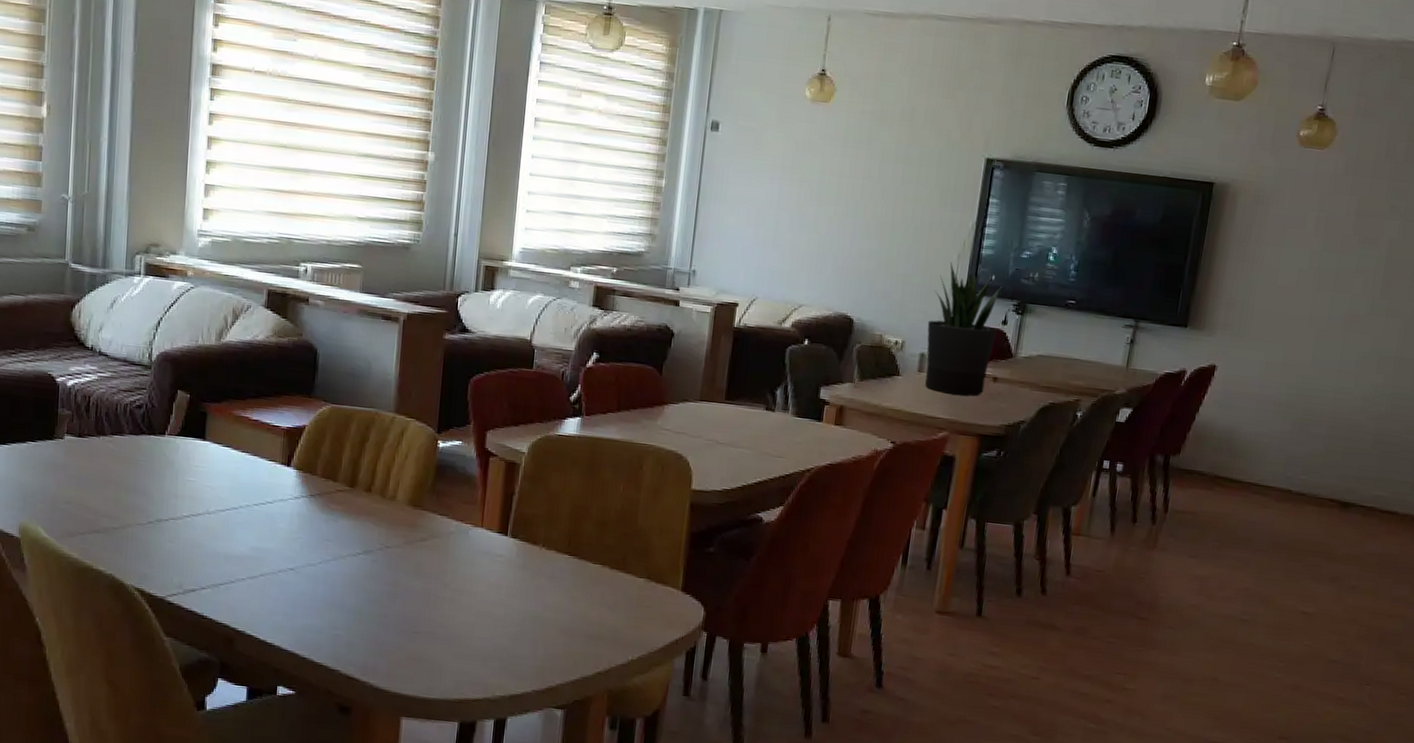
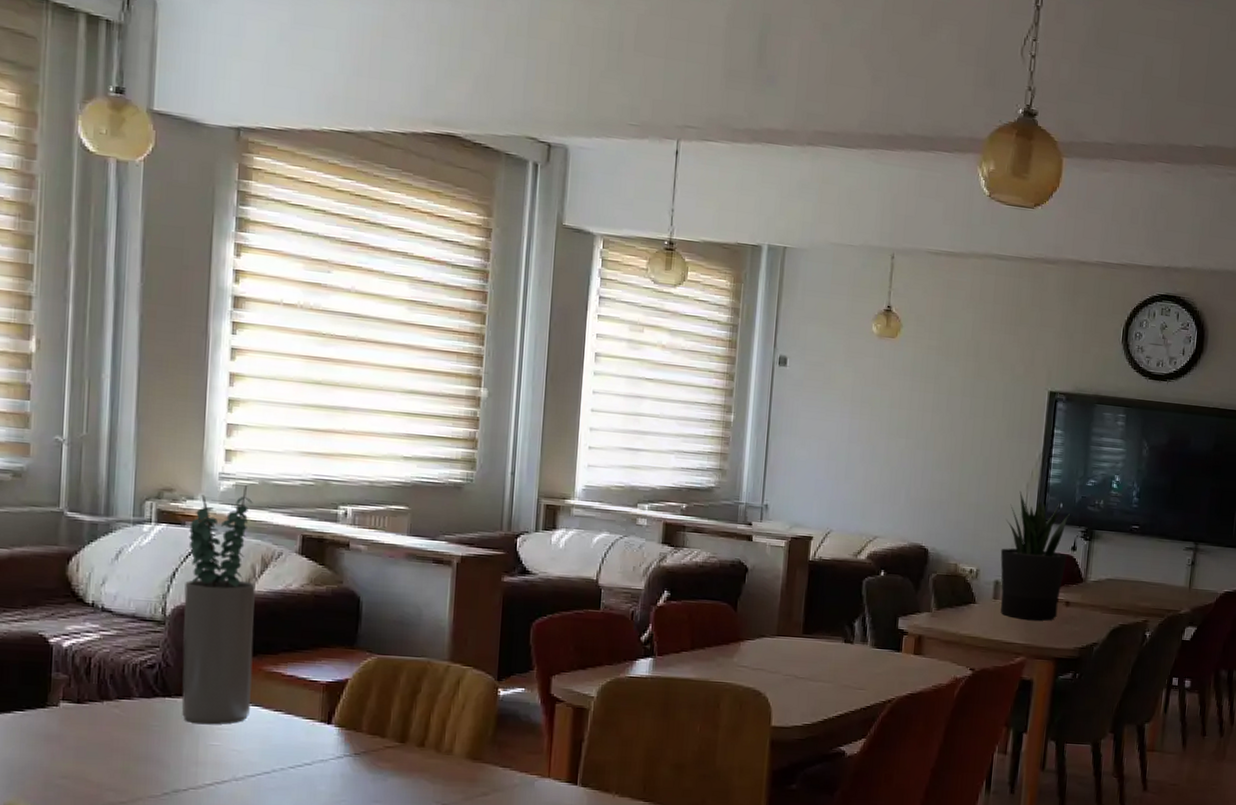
vase: none [164,242,227,462] -> present [181,485,255,725]

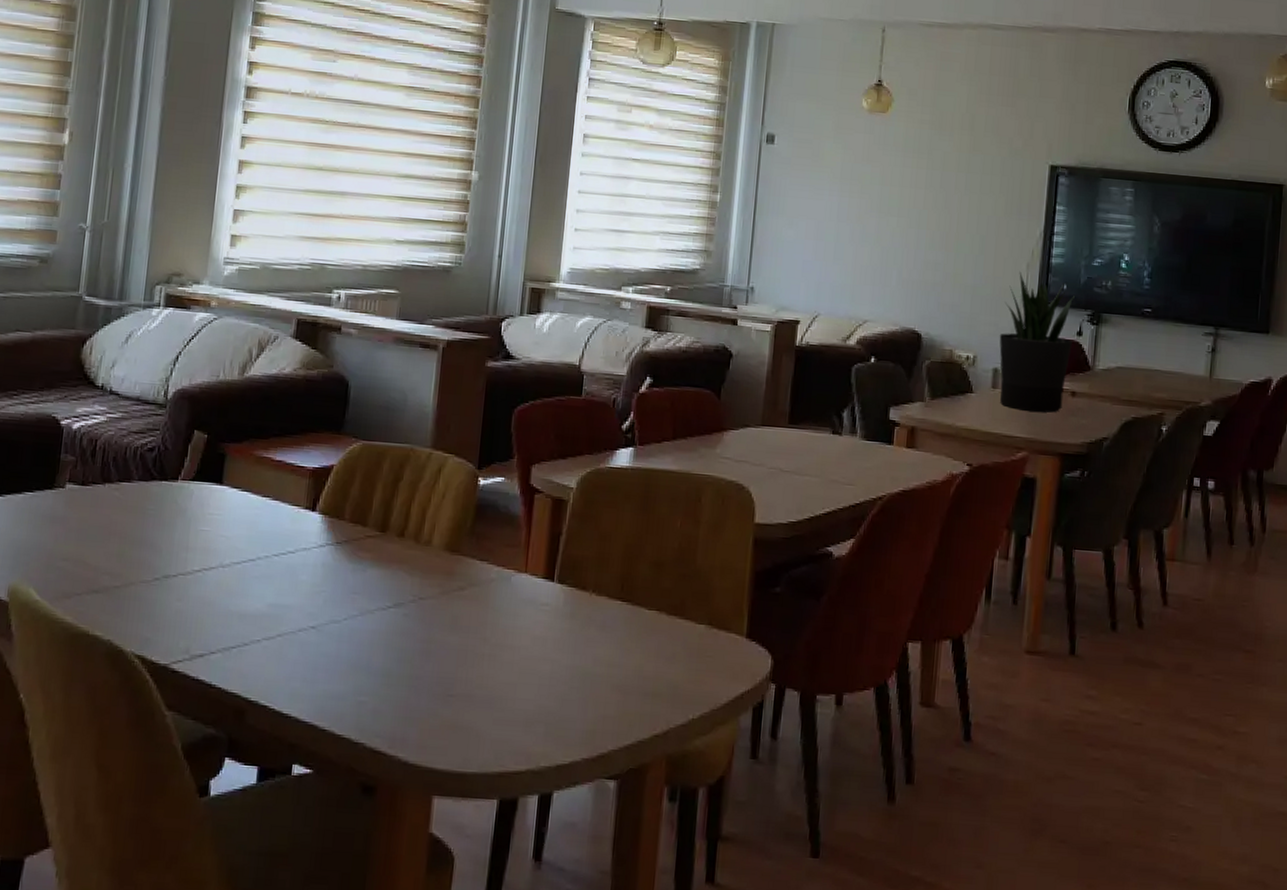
vase: present [181,485,255,725] -> none [176,270,254,510]

